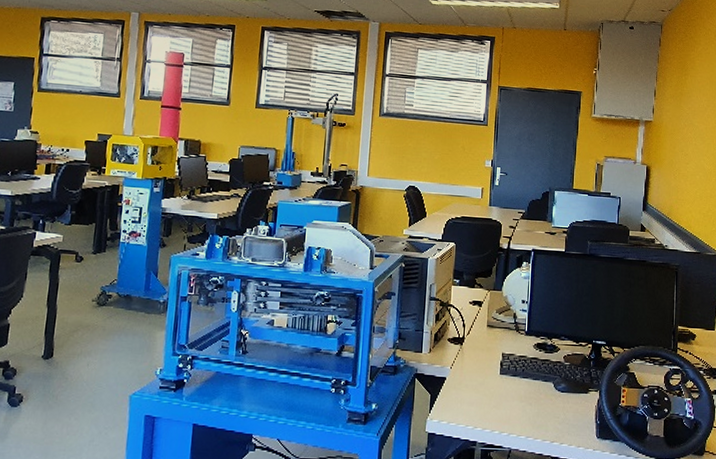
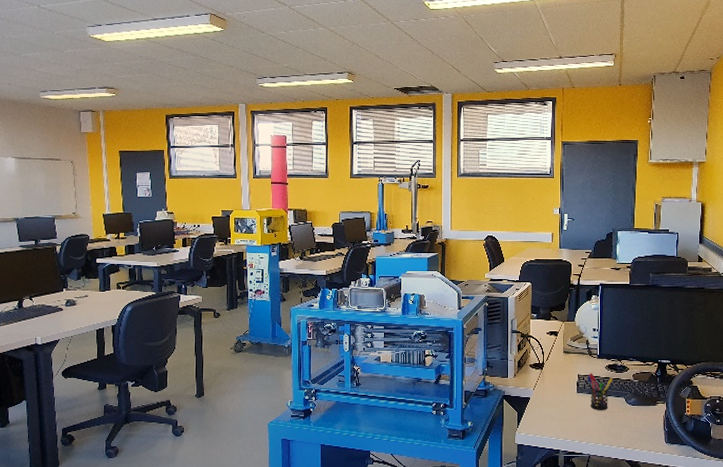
pen holder: none [511,352,541,396] -> present [586,373,612,410]

